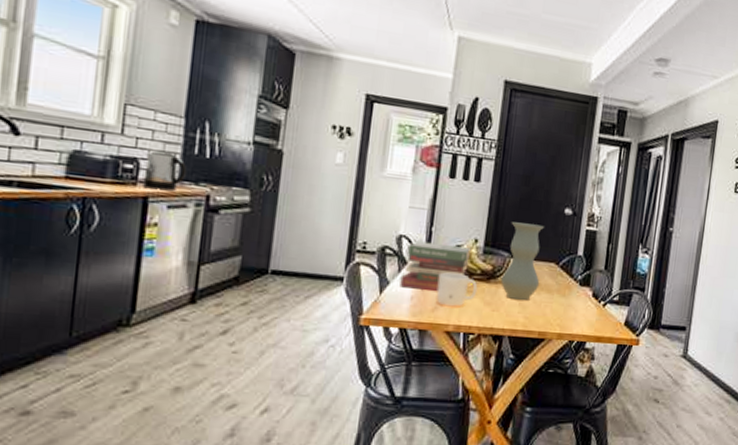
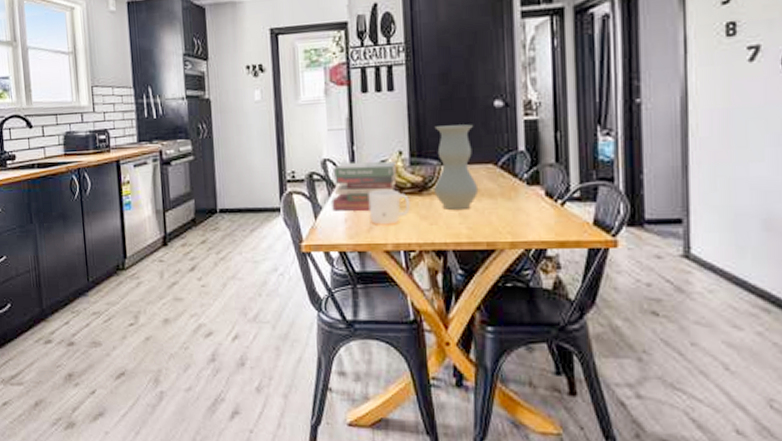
kettle: present [143,151,188,192] -> none [112,120,143,153]

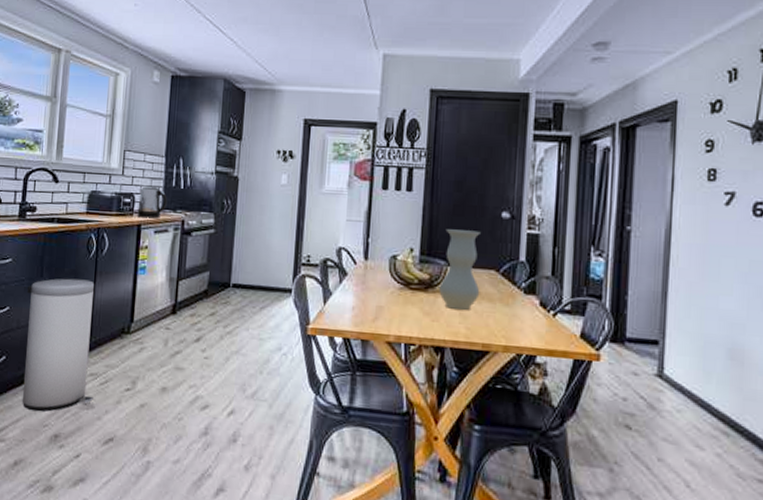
pedal bin: none [20,221,100,353] -> present [22,278,94,412]
kettle: none [112,120,143,153] -> present [137,186,168,219]
books: present [331,161,397,211] -> none [341,252,407,301]
mug: present [368,189,411,225] -> none [376,282,416,318]

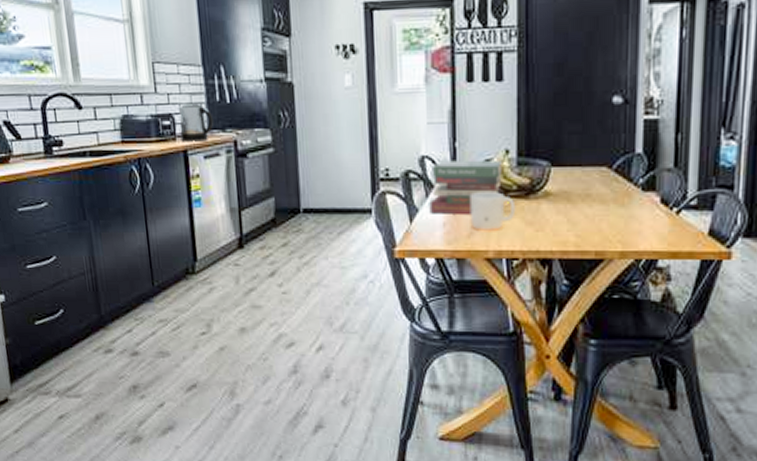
pedal bin: present [22,278,94,412] -> none [71,219,168,363]
books: none [341,252,407,301] -> present [429,160,502,214]
mug: none [376,282,416,318] -> present [469,192,516,231]
vase: present [439,229,480,311] -> none [542,122,590,217]

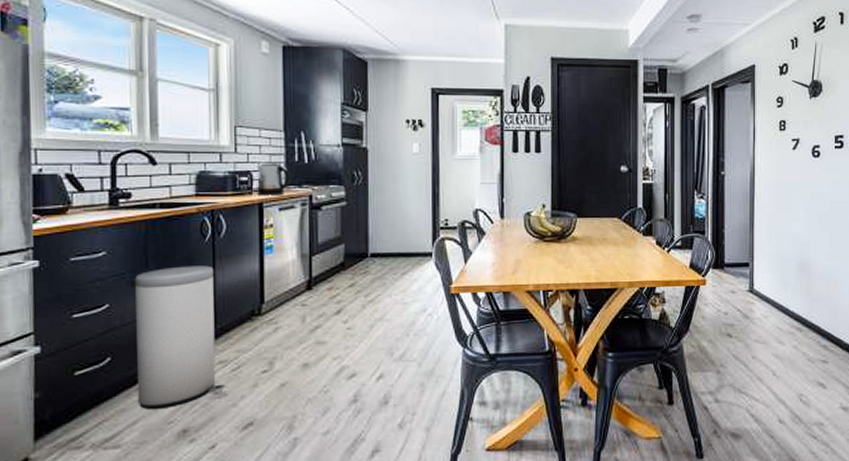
pedal bin: none [71,219,168,363] -> present [130,265,225,409]
books: present [429,160,502,214] -> none [481,212,540,256]
mug: present [469,192,516,231] -> none [514,237,551,269]

